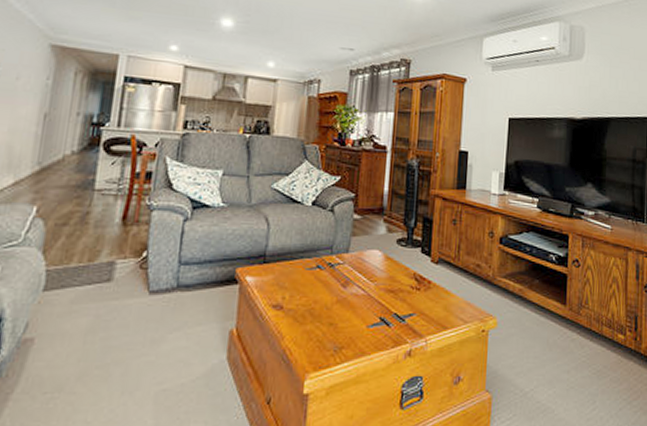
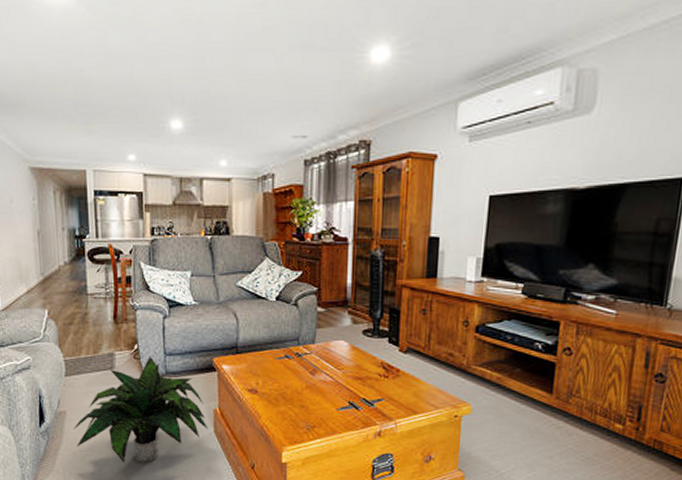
potted plant: none [40,265,221,406] -> present [73,355,209,463]

